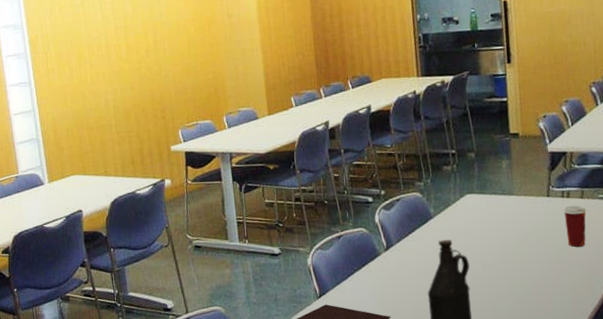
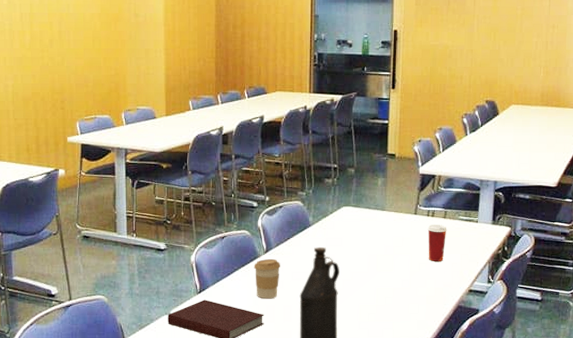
coffee cup: none [375,256,404,300] -> present [254,259,280,299]

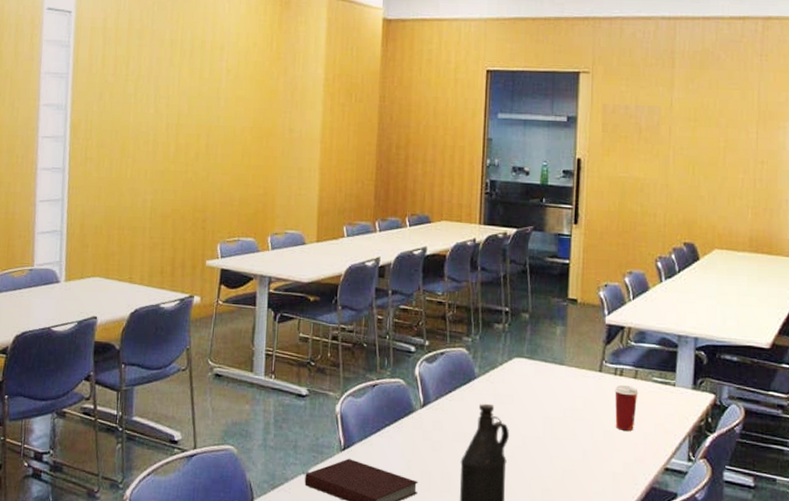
coffee cup: present [254,259,280,299] -> none [408,414,439,463]

